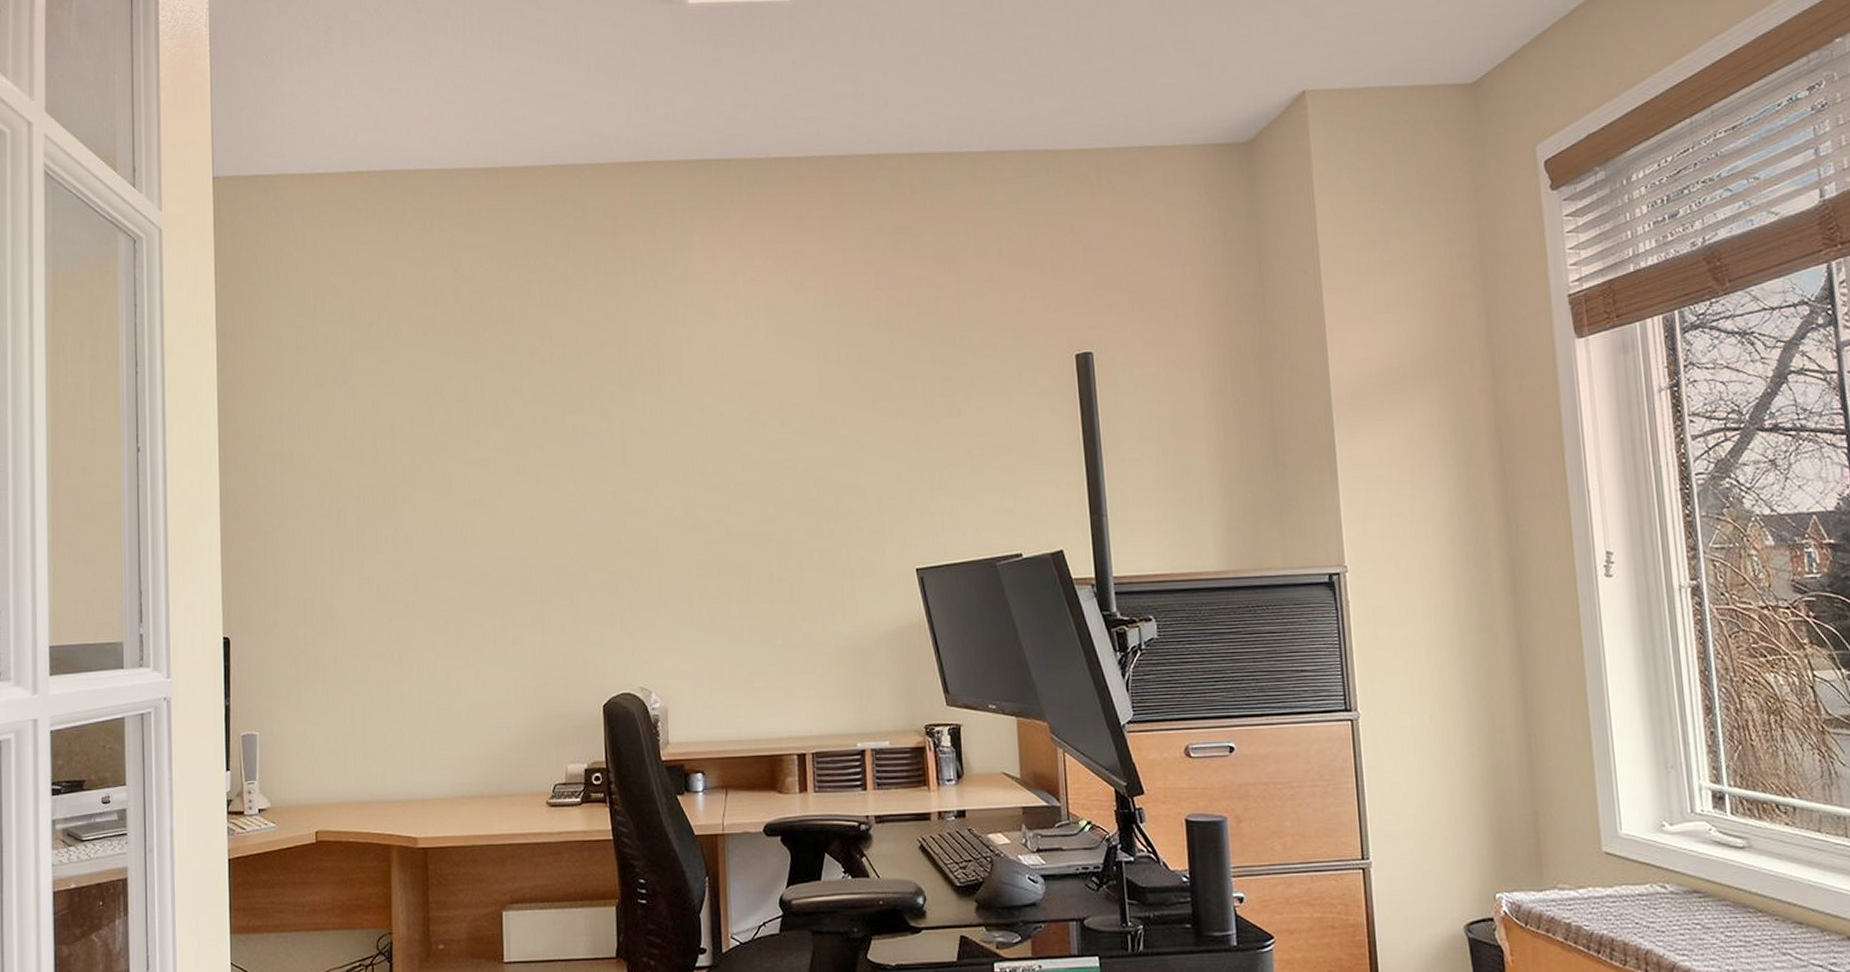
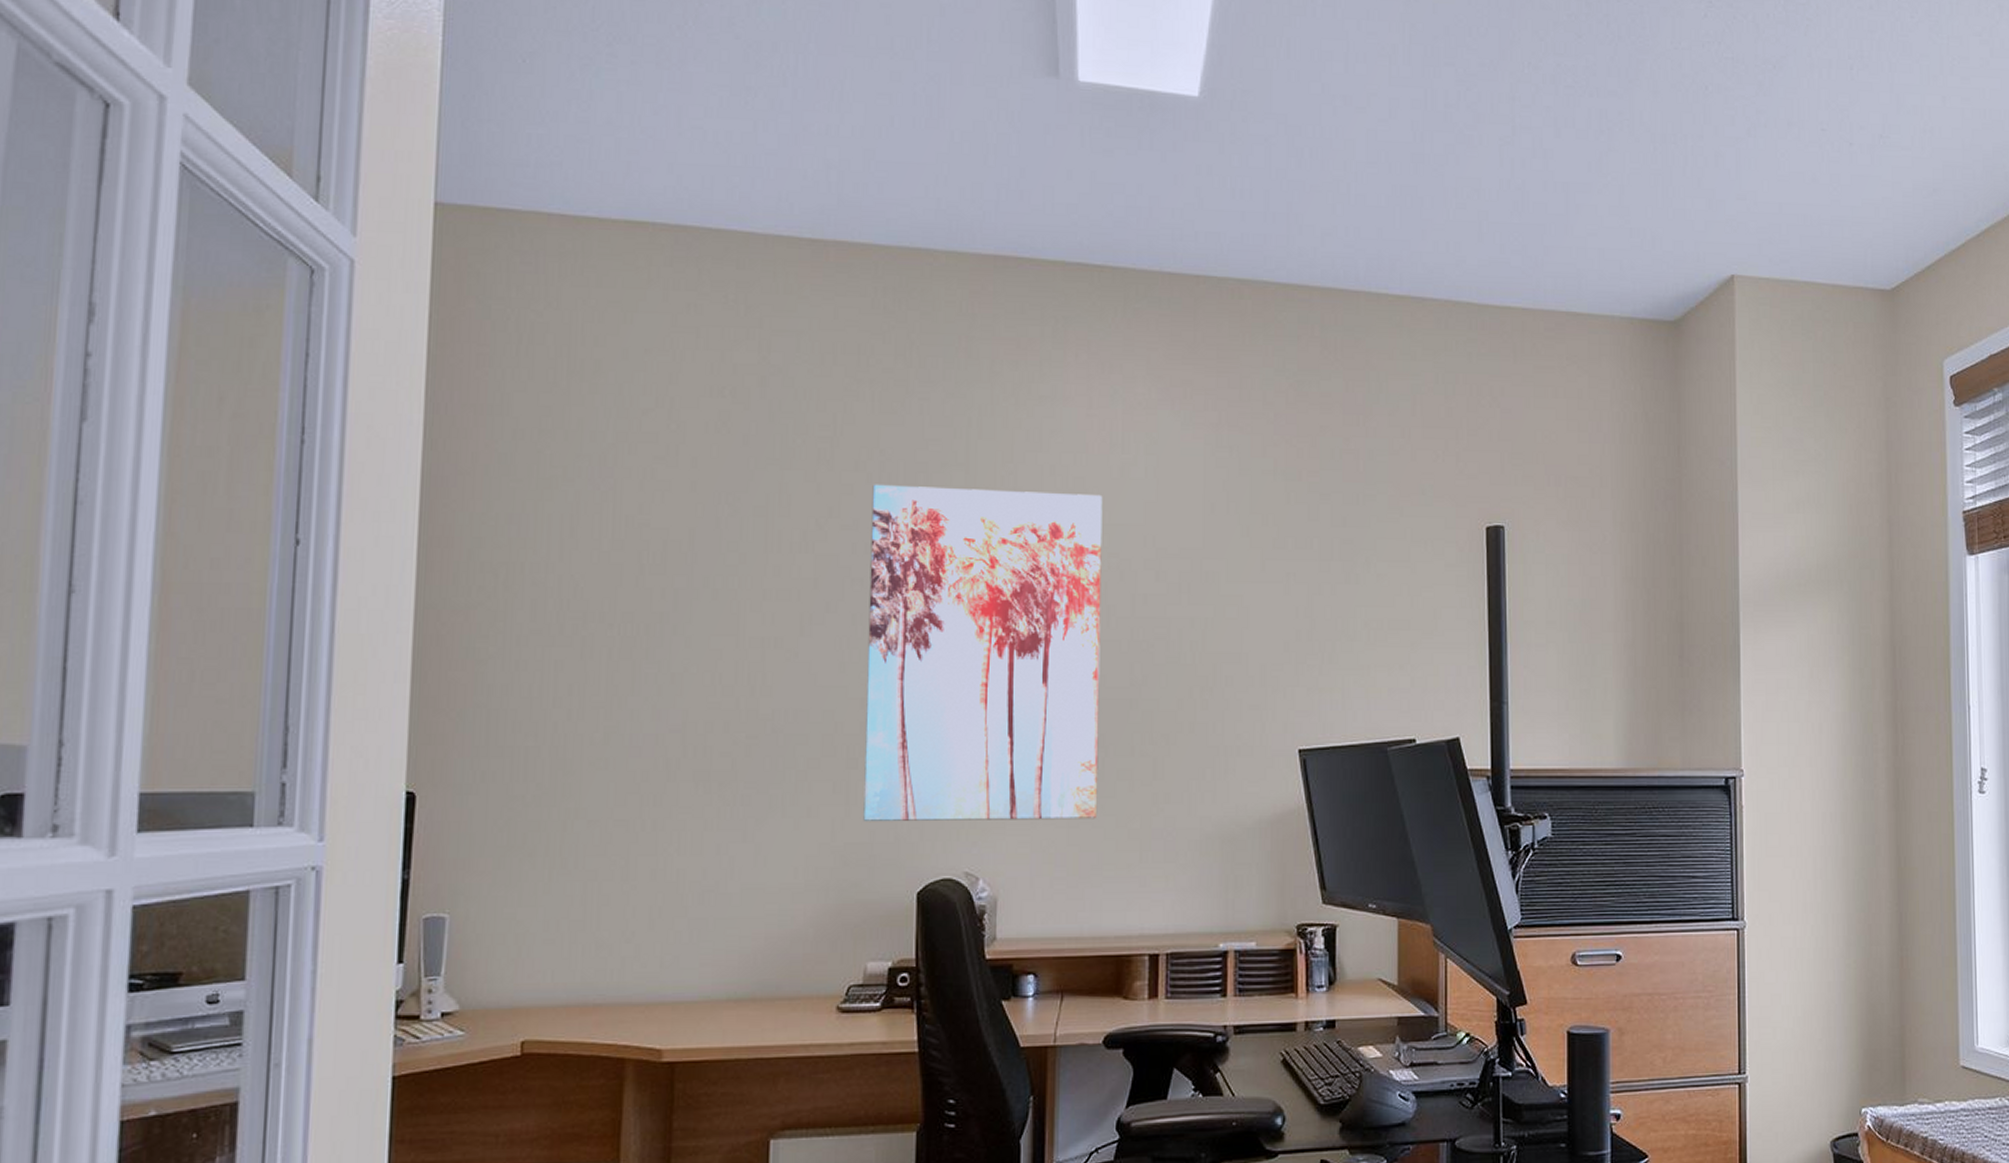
wall art: none [545,357,746,648] -> present [863,484,1103,822]

